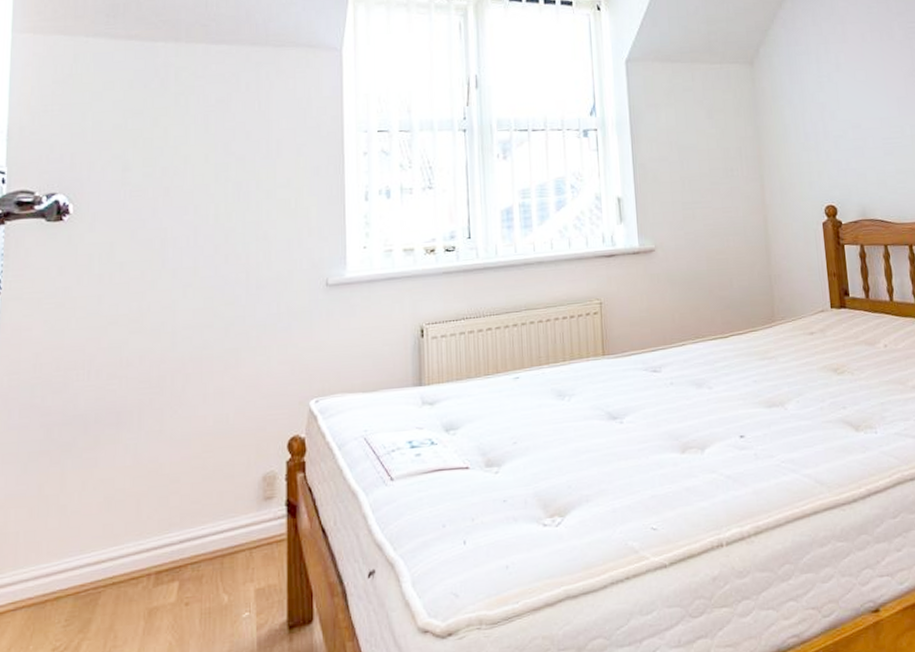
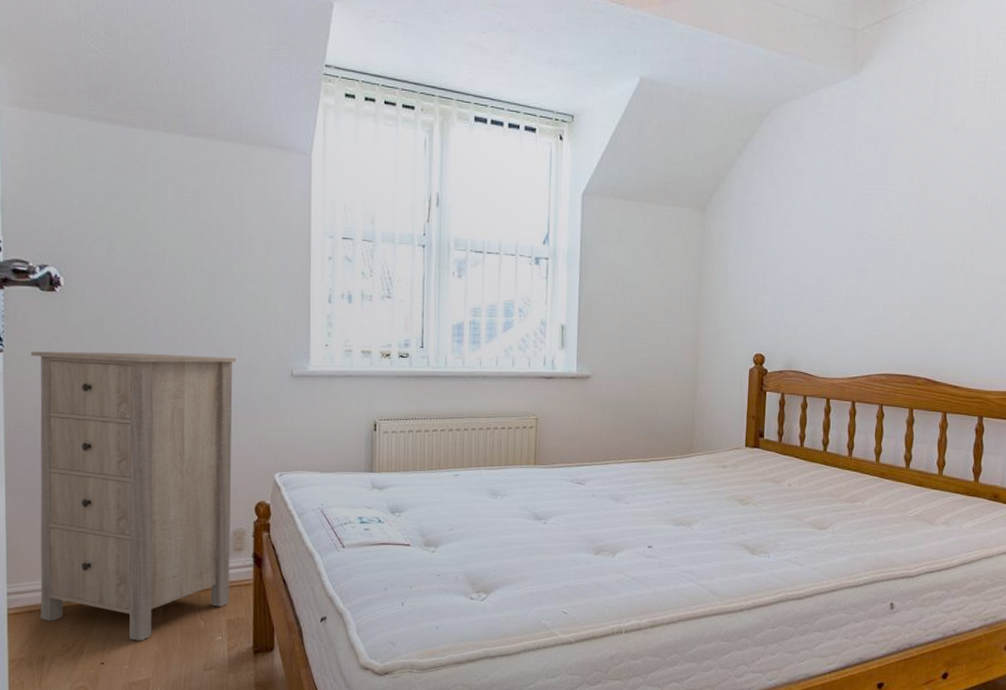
storage cabinet: none [27,272,265,631] -> present [30,351,237,641]

